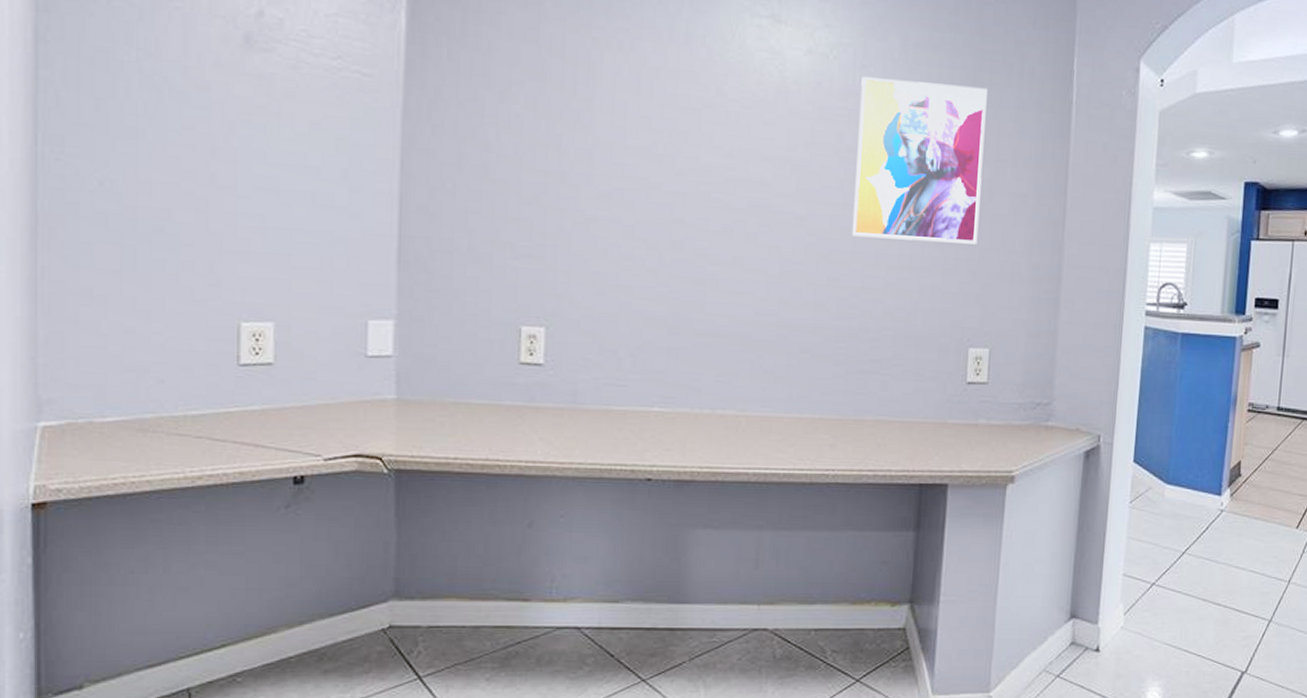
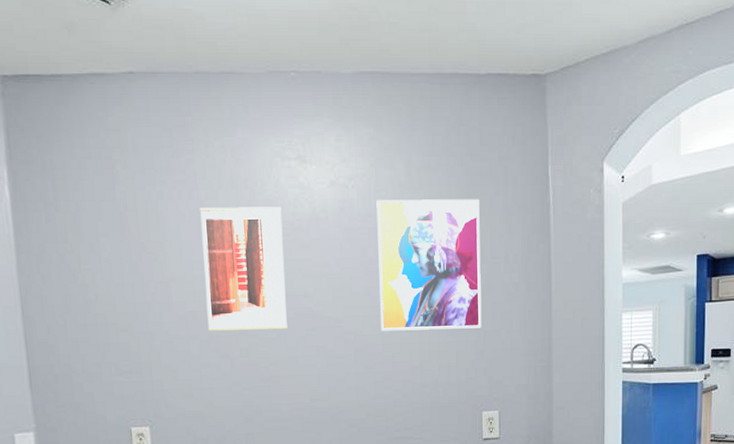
wall art: none [635,63,744,221] -> present [200,206,287,331]

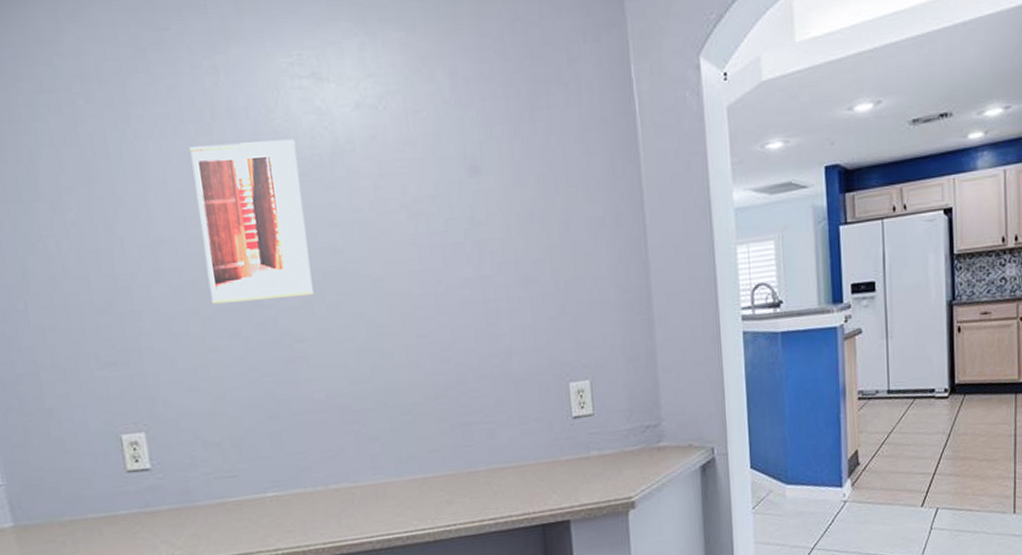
wall art: present [376,199,482,331] -> none [415,113,561,290]

